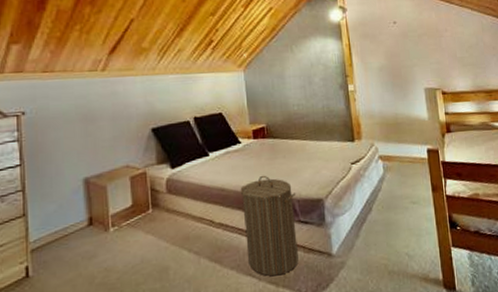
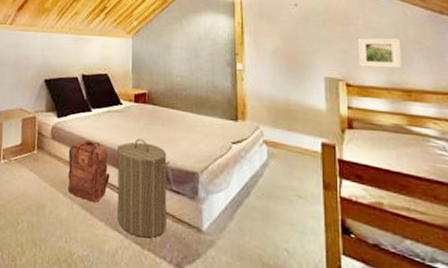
backpack: none [188,186,236,252] -> present [67,140,110,202]
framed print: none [447,45,483,75] -> present [357,38,401,69]

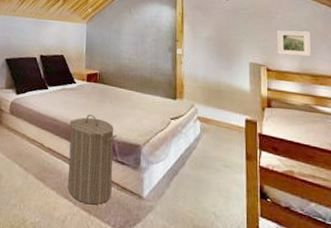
backpack: present [67,140,110,202] -> none [23,116,63,173]

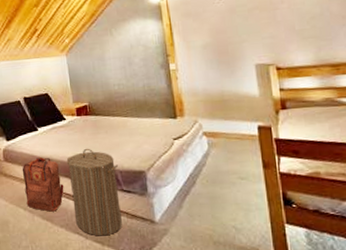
backpack: none [23,116,63,173] -> present [22,157,64,212]
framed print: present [276,30,311,57] -> none [283,15,328,49]

